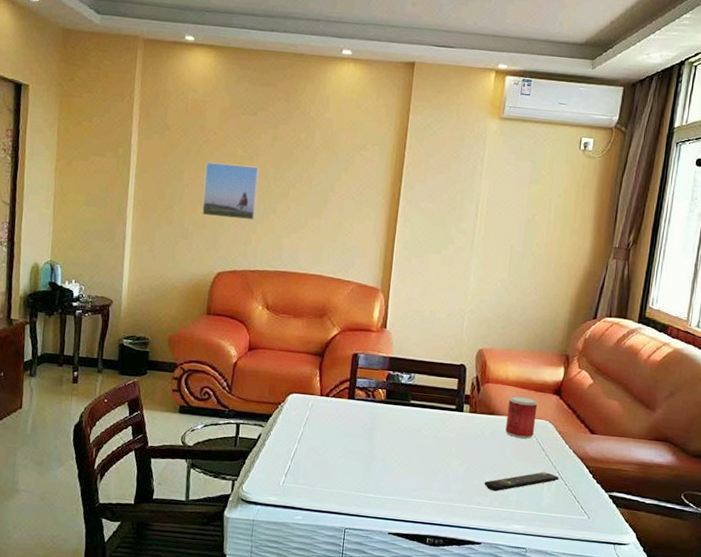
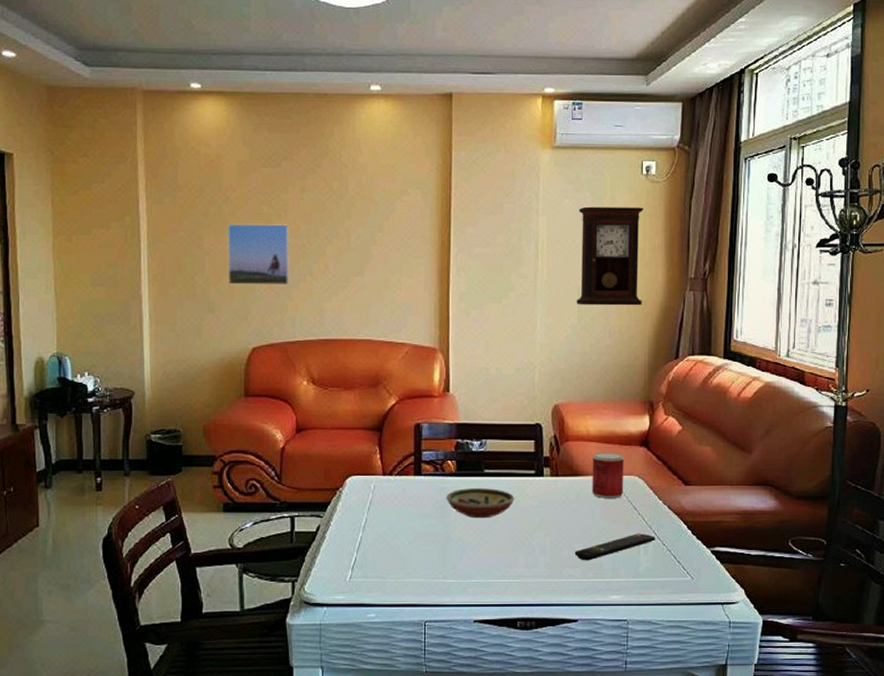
decorative bowl: none [374,415,435,444] -> present [446,488,515,519]
pendulum clock: none [508,174,578,268] -> present [576,206,644,306]

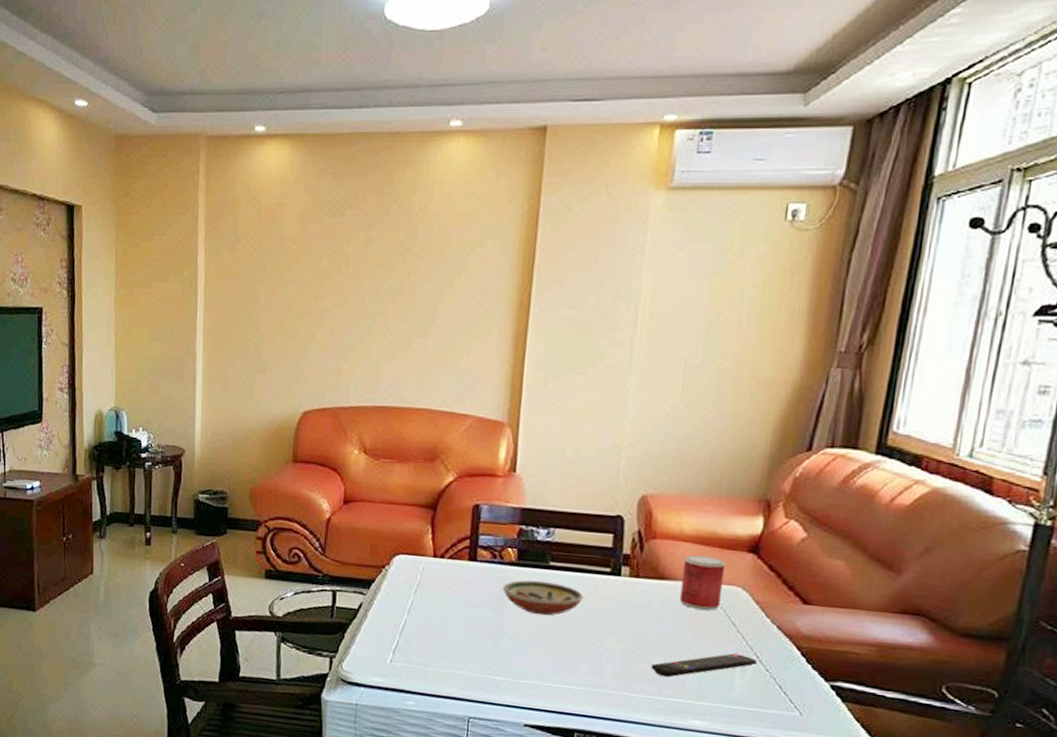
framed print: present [227,223,290,286] -> none [282,278,350,346]
pendulum clock: present [576,206,644,306] -> none [681,260,784,384]

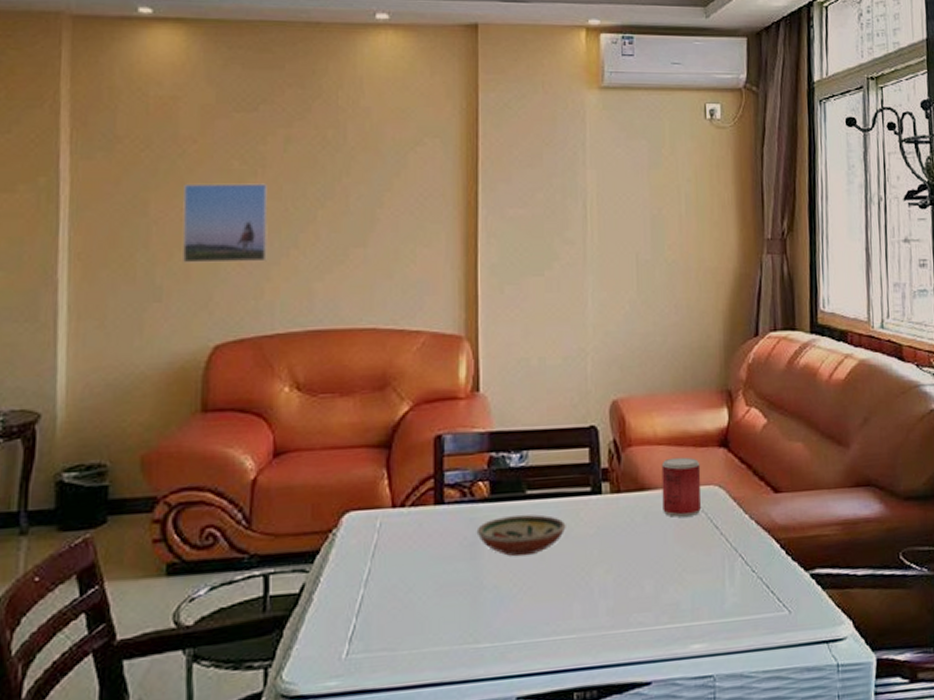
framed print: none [282,278,350,346] -> present [182,183,269,263]
remote control: present [650,653,757,678] -> none [643,558,743,602]

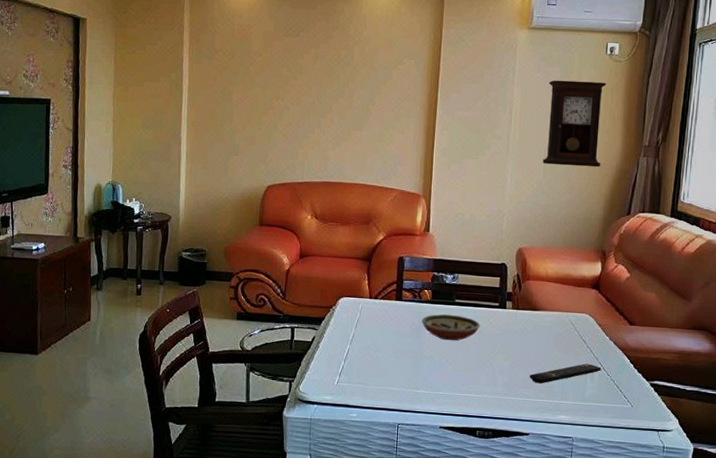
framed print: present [182,183,269,263] -> none [251,82,304,136]
pendulum clock: none [633,157,714,275] -> present [542,80,606,168]
remote control: none [643,558,743,602] -> present [529,363,601,384]
beverage can: present [661,457,701,517] -> none [547,291,577,332]

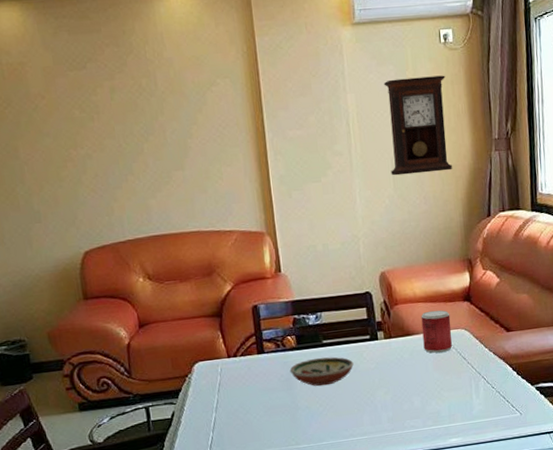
remote control: present [529,363,601,384] -> none [413,380,485,412]
beverage can: none [547,291,577,332] -> present [421,310,452,353]

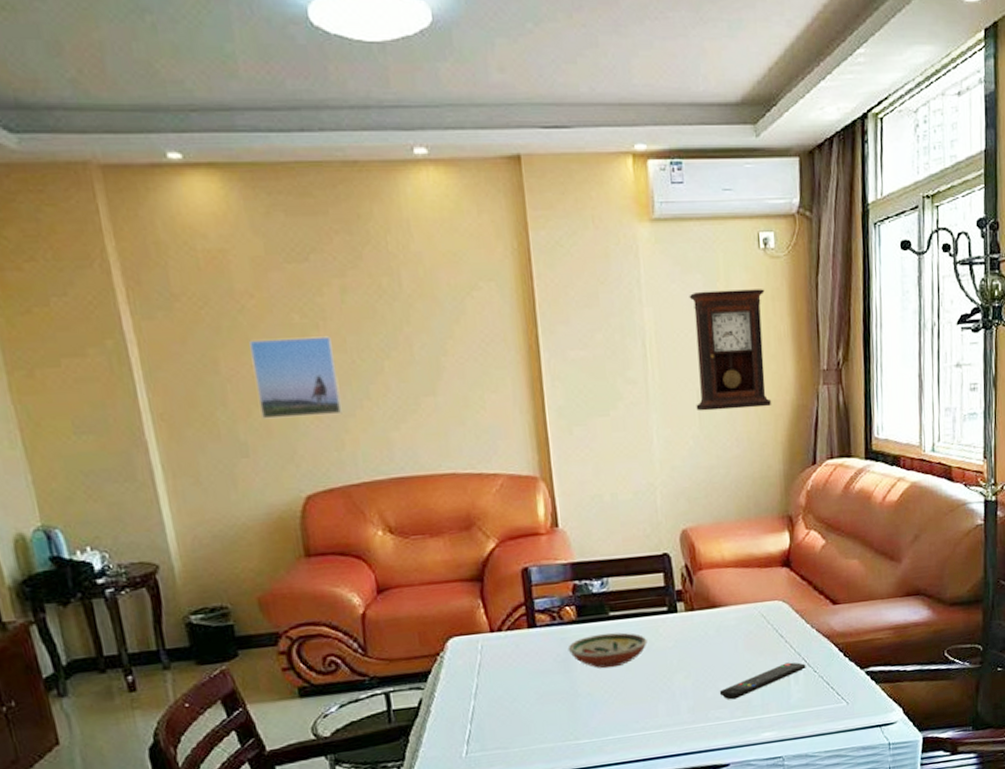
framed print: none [41,126,112,193] -> present [249,336,343,419]
remote control: none [413,380,485,412] -> present [719,662,806,700]
beverage can: present [421,310,452,353] -> none [730,577,767,630]

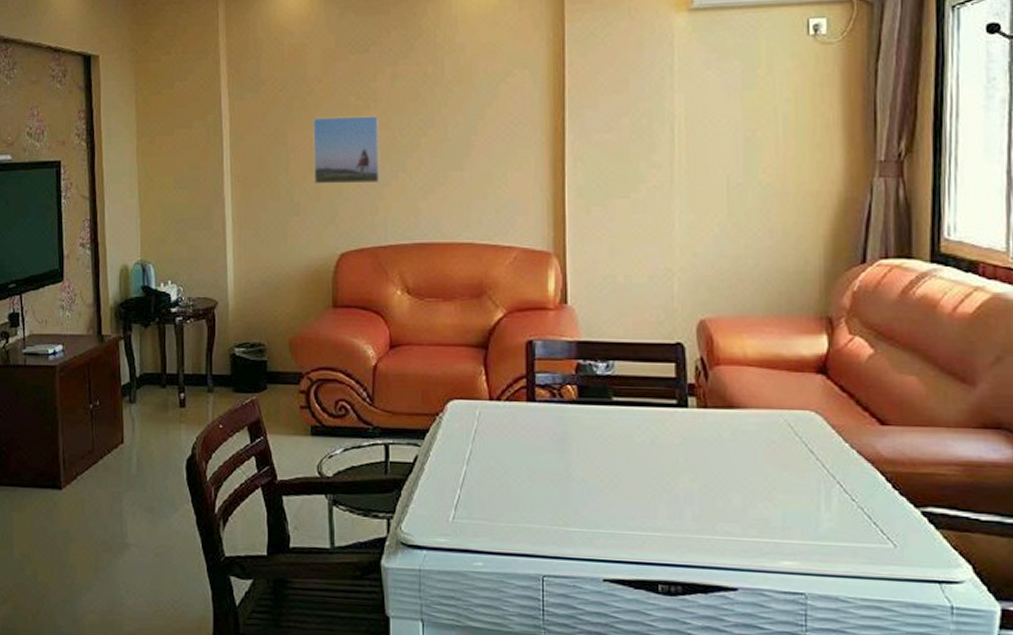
decorative bowl: present [567,632,647,669] -> none [565,419,652,456]
pendulum clock: present [689,289,772,411] -> none [725,75,815,198]
remote control: present [719,662,806,700] -> none [730,483,842,515]

